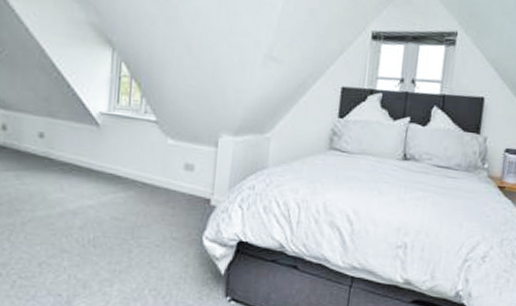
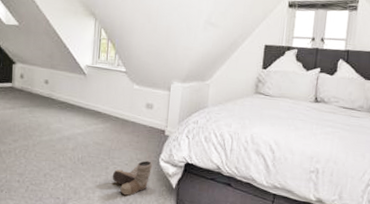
boots: none [137,240,194,287] -> present [112,161,153,196]

